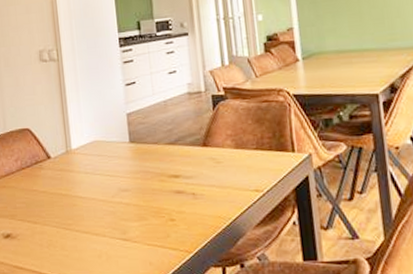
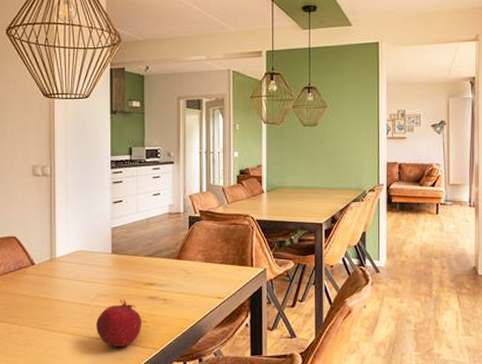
fruit: none [120,195,171,249] -> present [95,299,142,347]

